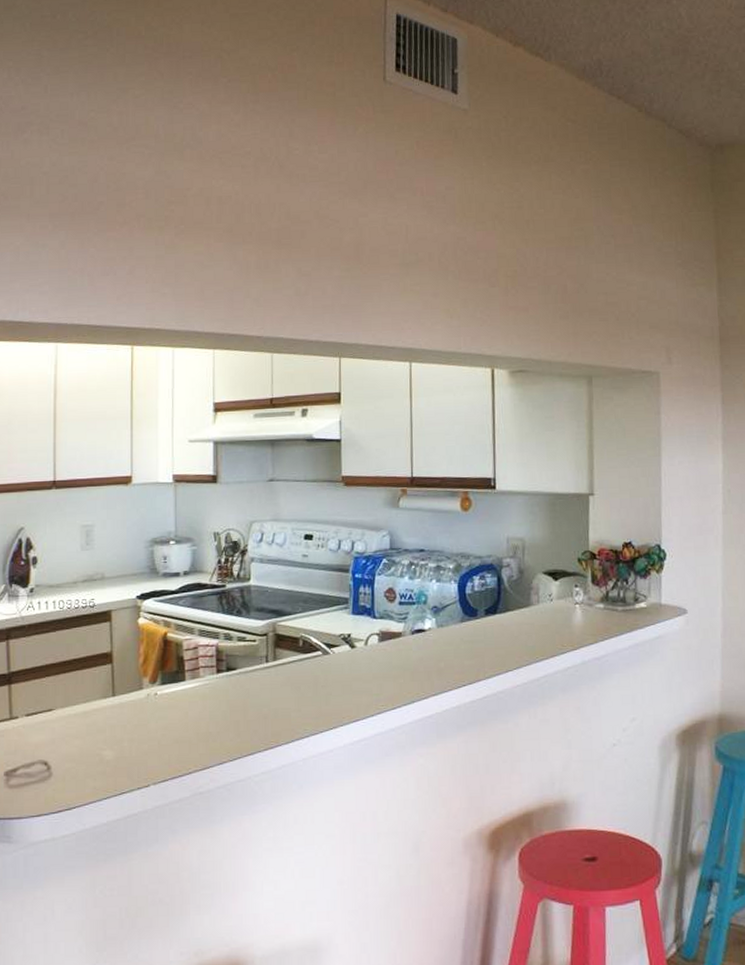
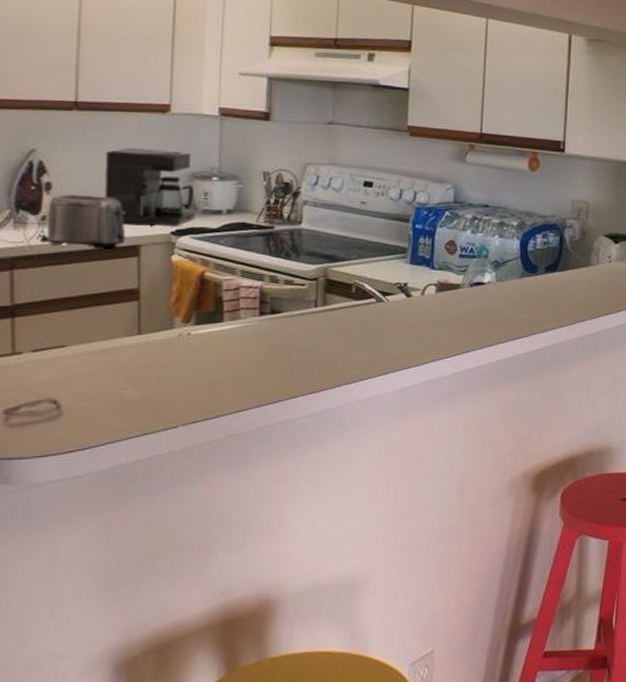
toaster: none [30,566,99,616] -> present [40,194,126,249]
coffee maker: none [80,519,157,592] -> present [104,147,196,228]

